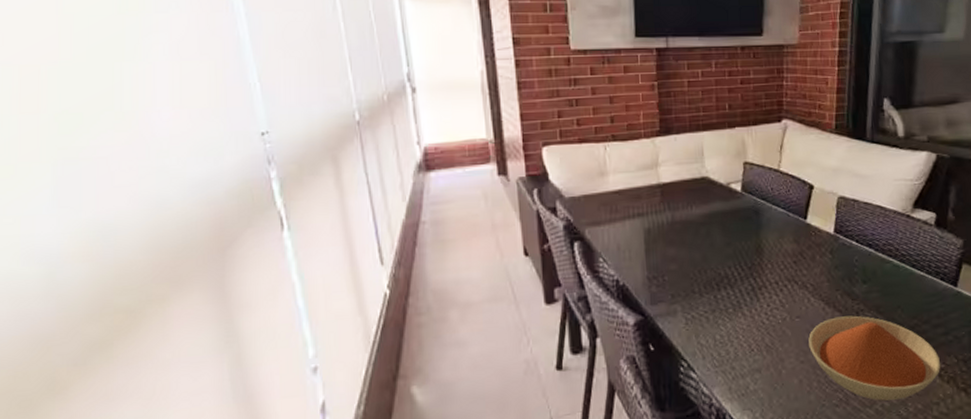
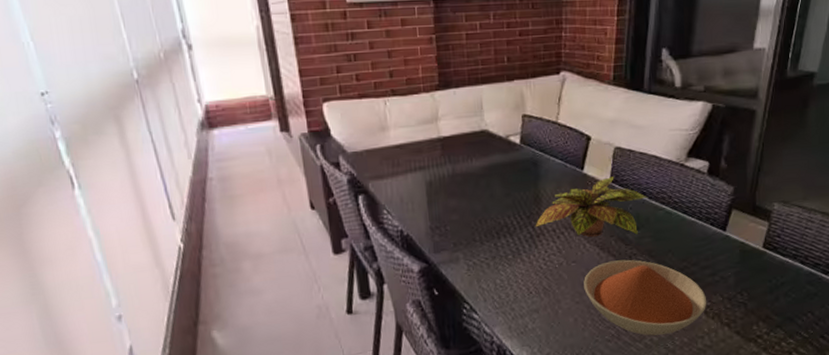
plant: none [757,227,875,291] -> present [535,177,648,238]

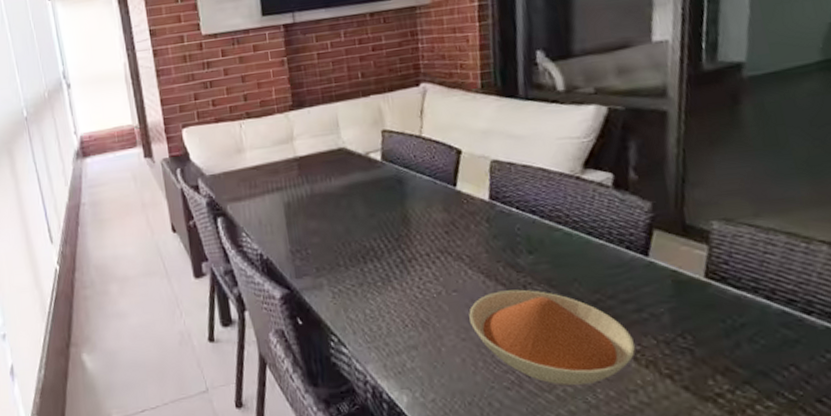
plant: present [535,177,648,238] -> none [405,193,540,263]

